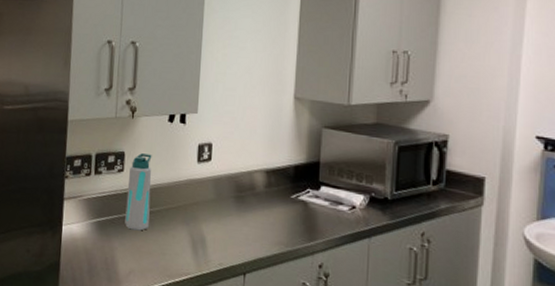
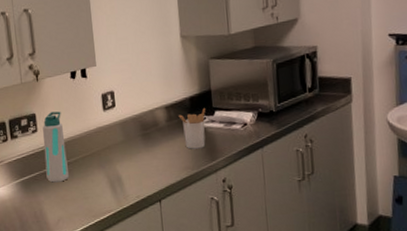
utensil holder: none [279,179,310,225] -> present [178,107,206,149]

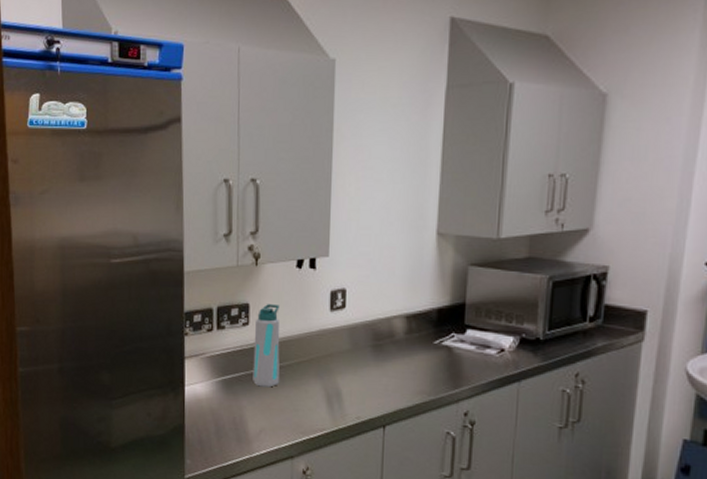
utensil holder: present [178,107,206,149] -> none [420,323,455,372]

